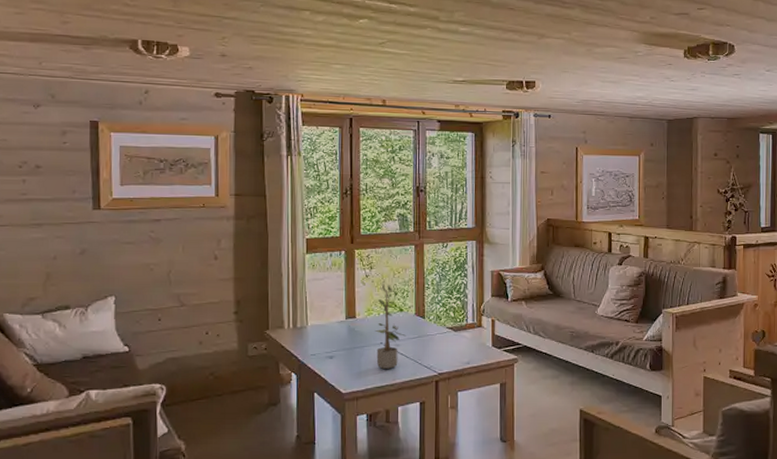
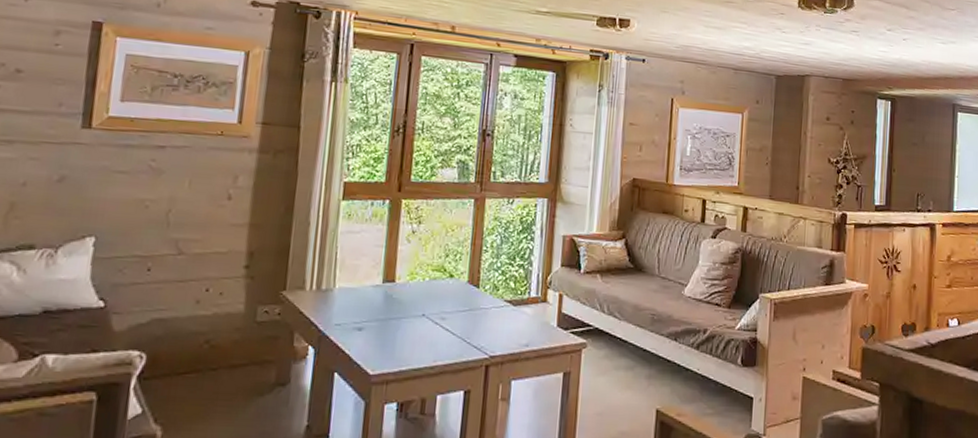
potted plant: present [374,279,407,369] -> none [415,237,455,348]

